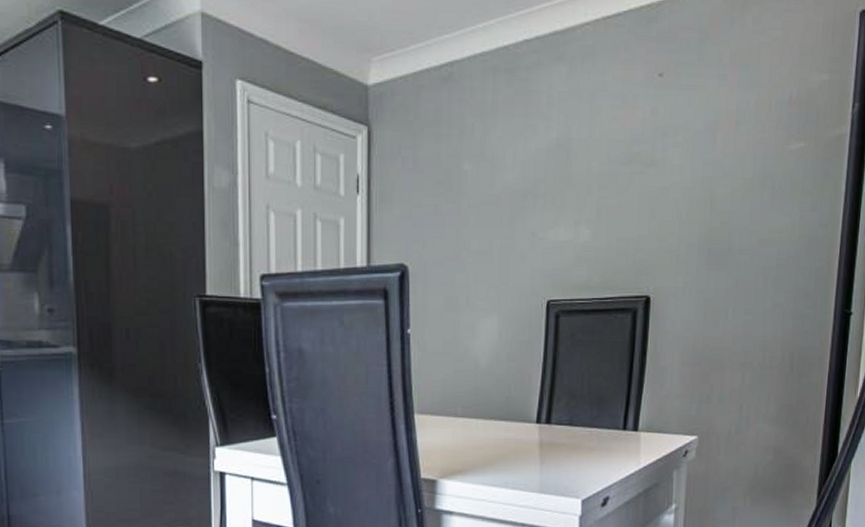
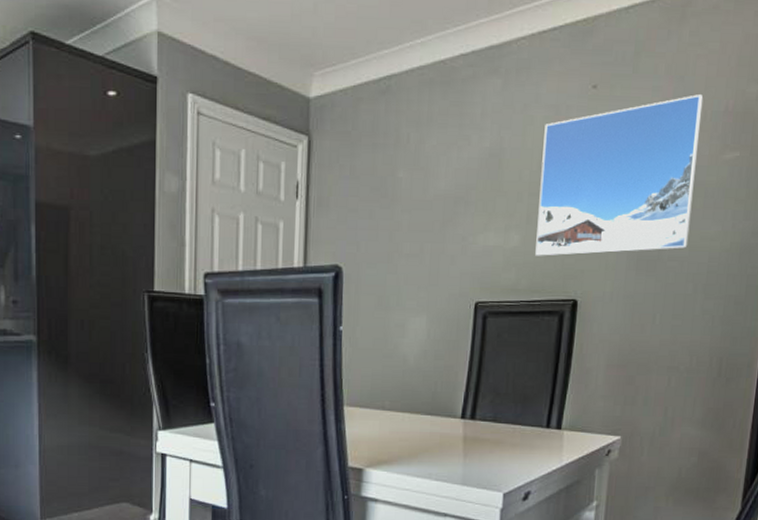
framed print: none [606,83,768,251] -> present [535,94,704,256]

